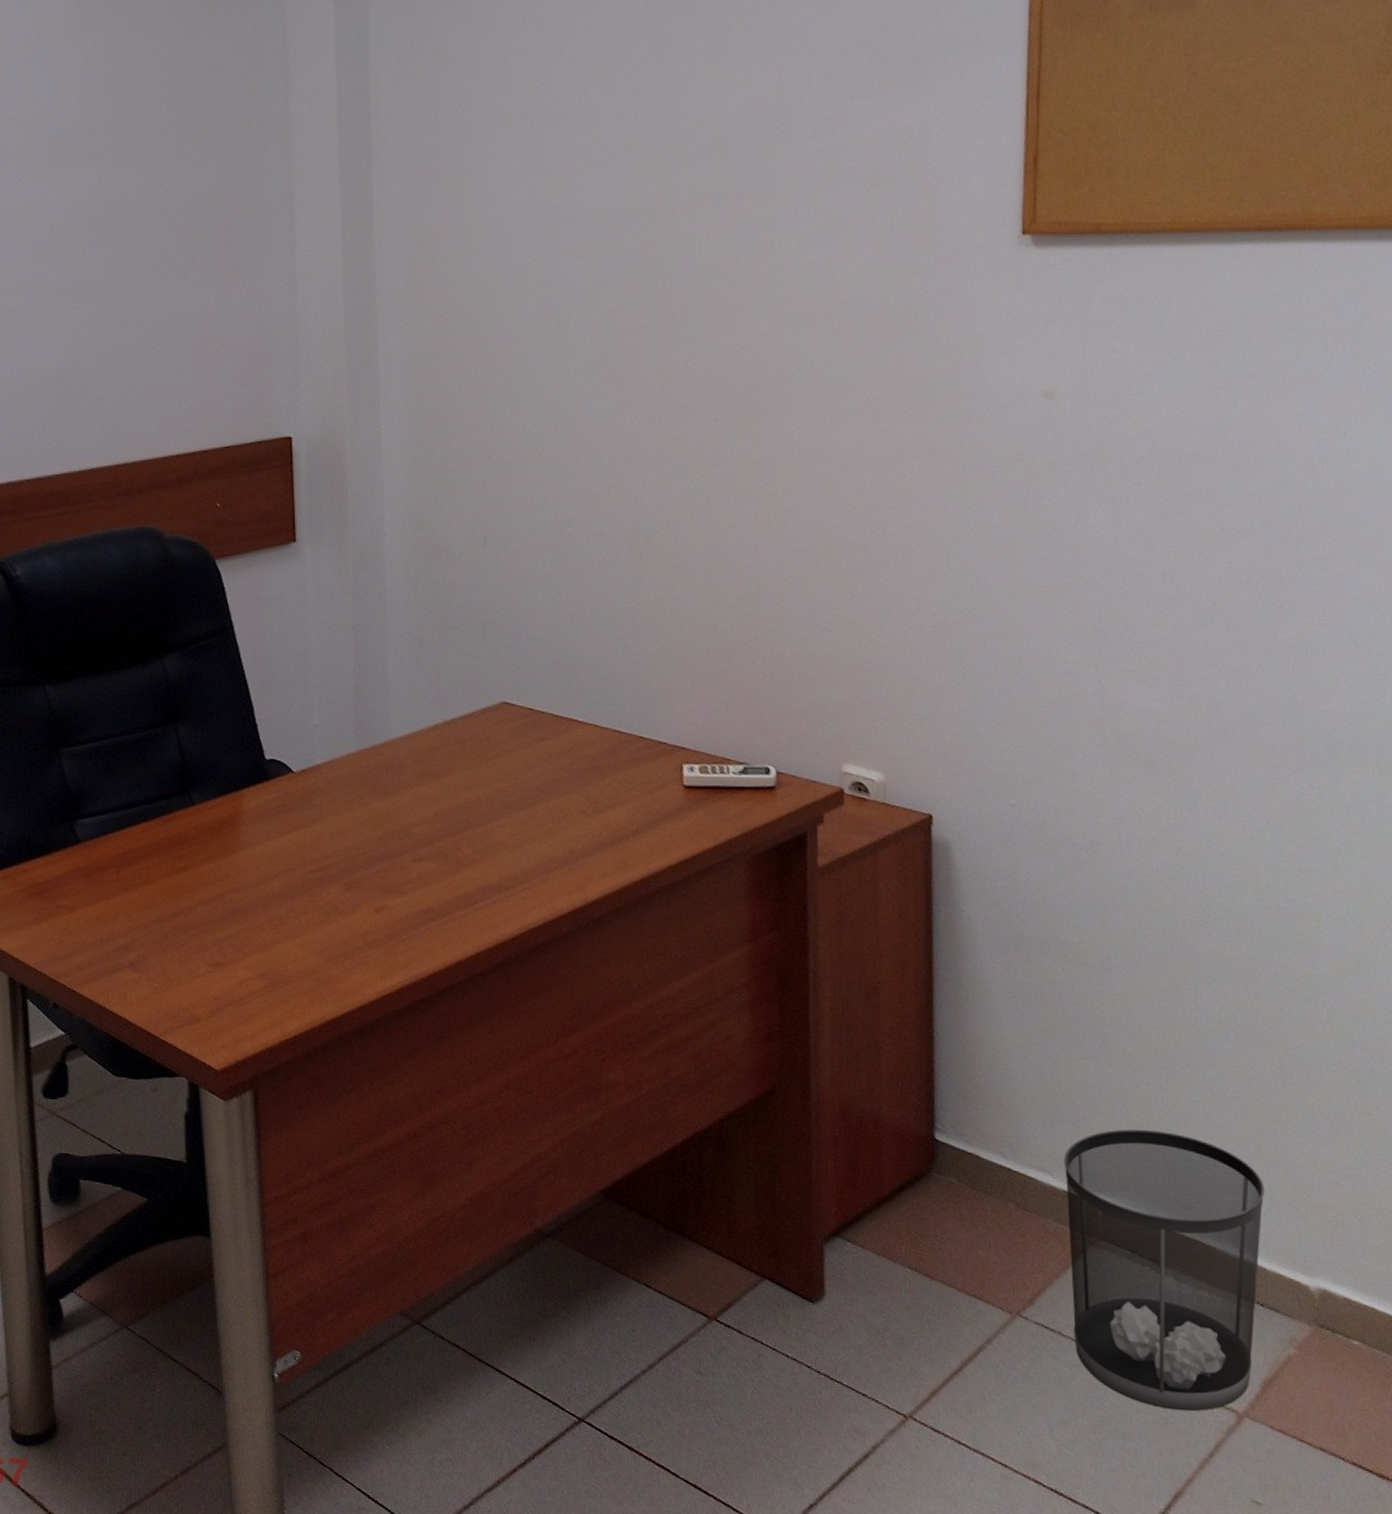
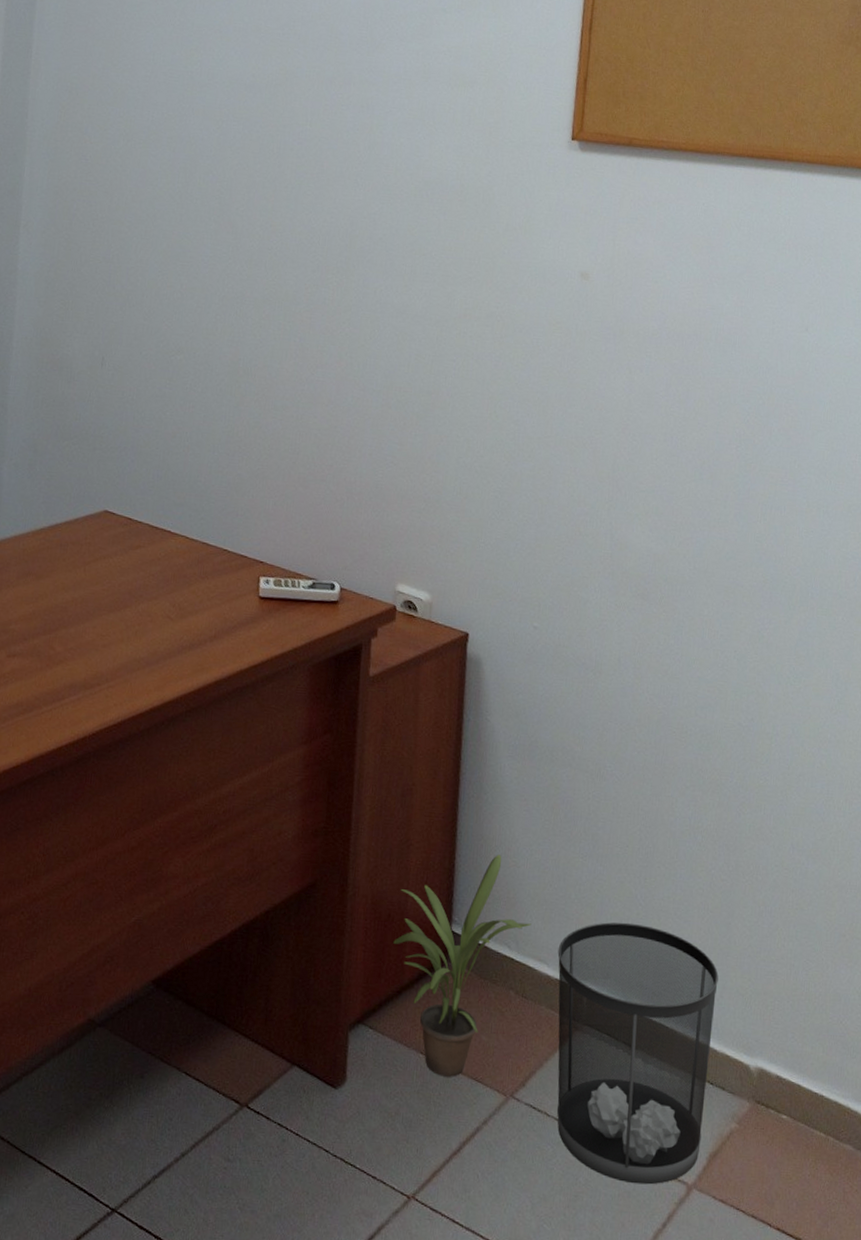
potted plant: none [866,1057,1030,1294] -> present [392,855,531,1077]

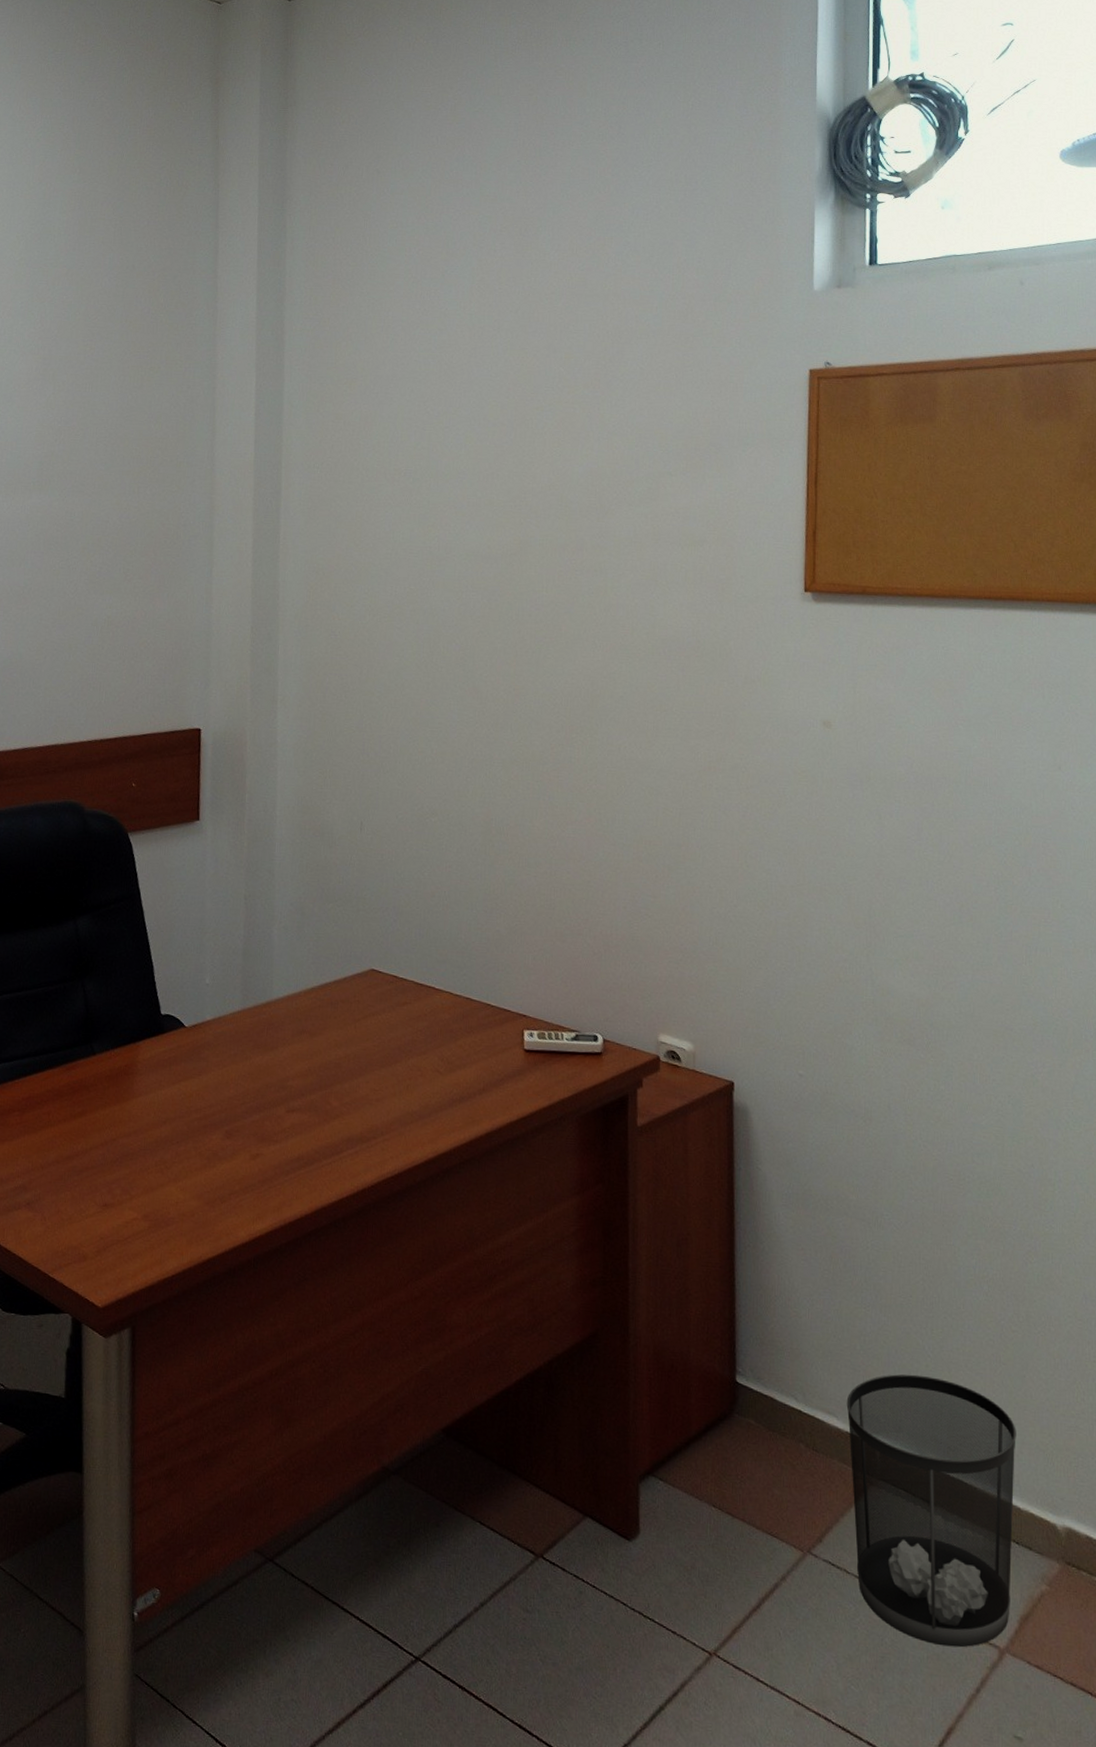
potted plant: present [392,855,531,1077] -> none [677,1305,817,1531]

